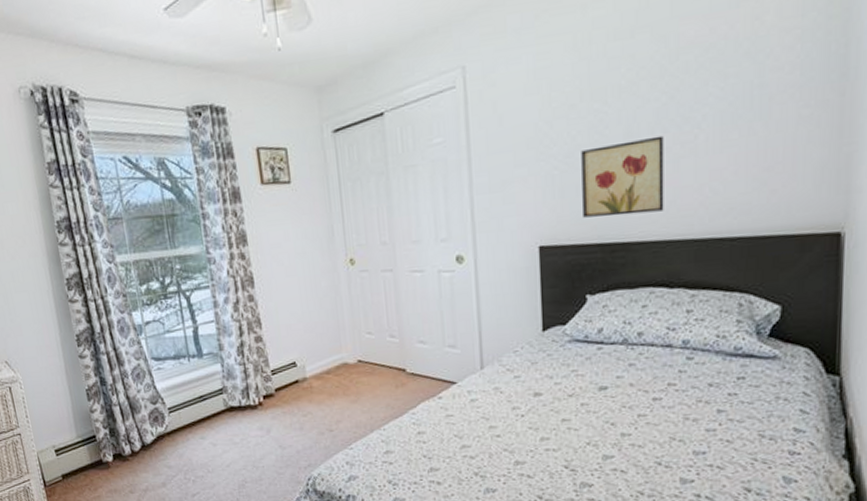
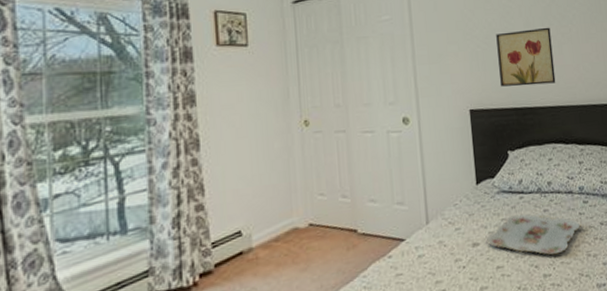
serving tray: none [552,366,679,414] -> present [487,214,581,255]

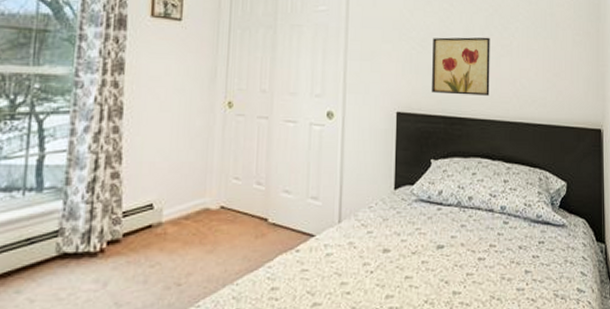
serving tray: present [487,214,581,255] -> none [398,226,498,273]

